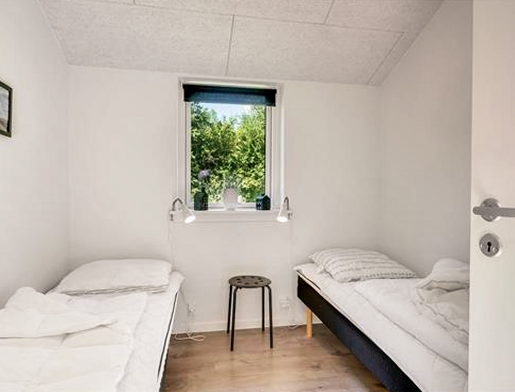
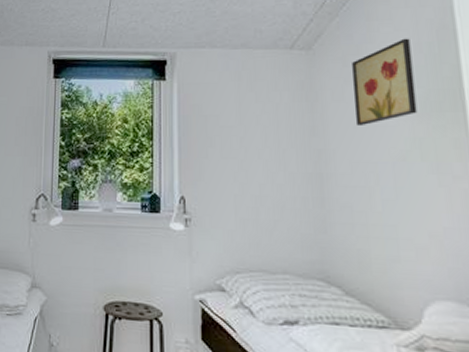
wall art: none [405,80,444,145] -> present [352,38,418,127]

